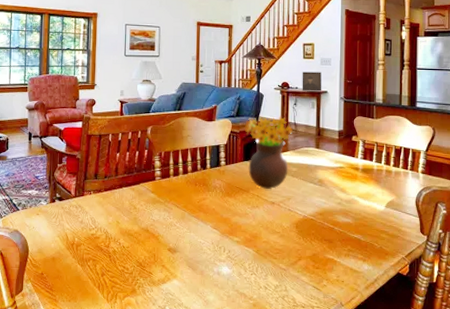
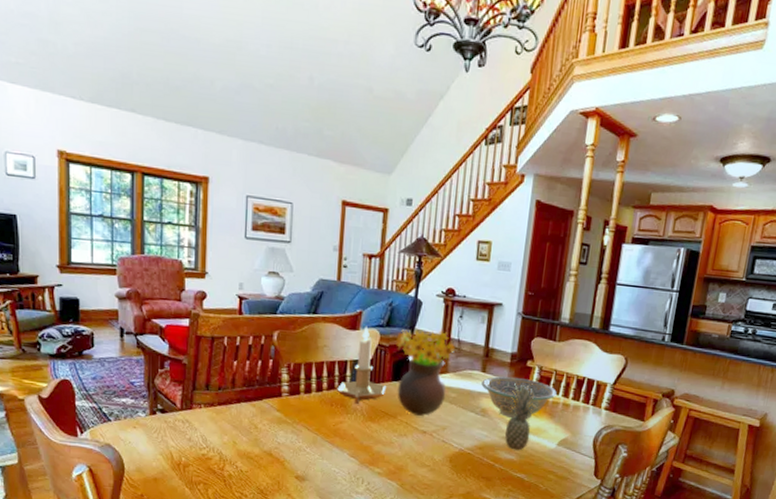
candlestick: none [200,117,240,182] -> present [337,326,387,404]
picture frame: present [302,71,322,91] -> none [471,276,498,303]
bowl: none [317,150,380,186] -> present [481,376,557,419]
fruit: none [341,155,363,214] -> present [505,382,535,450]

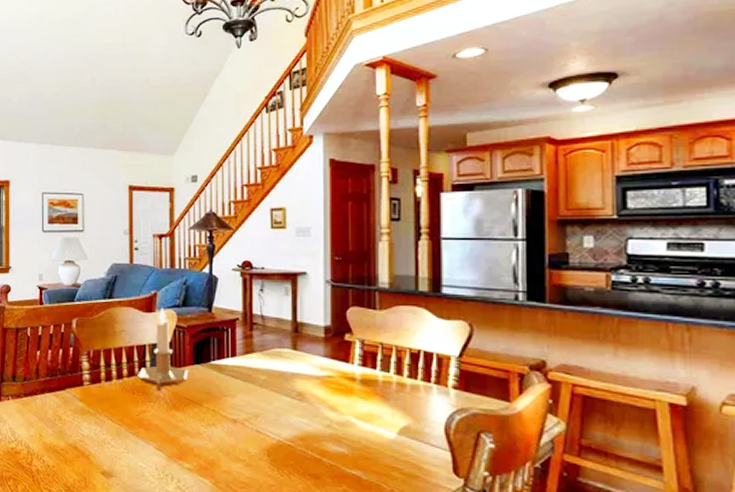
flower arrangement: present [396,329,456,416] -> none [194,305,260,402]
bowl: present [481,376,557,419] -> none [294,353,387,403]
fruit: present [505,382,535,450] -> none [330,359,362,441]

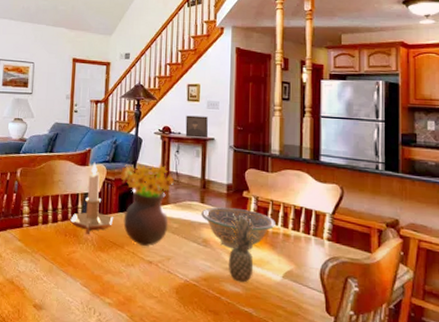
flower arrangement: none [194,305,260,402] -> present [121,163,175,246]
picture frame: none [270,246,299,272] -> present [185,115,209,138]
bowl: none [294,353,387,403] -> present [201,207,275,250]
fruit: none [330,359,362,441] -> present [229,212,255,283]

